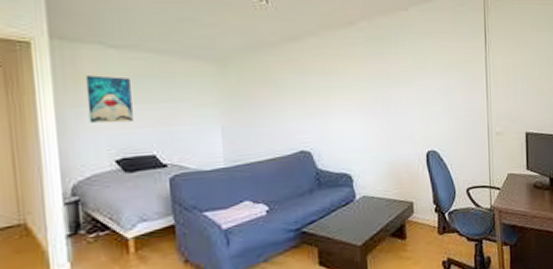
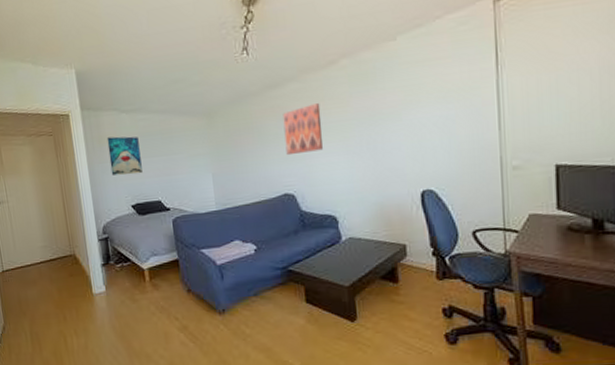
wall art: none [301,61,341,112] -> present [282,103,323,156]

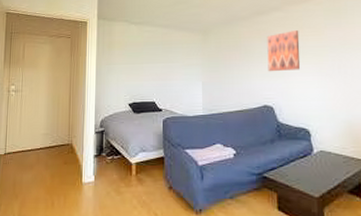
wall art: present [106,136,143,176] -> none [115,43,142,77]

